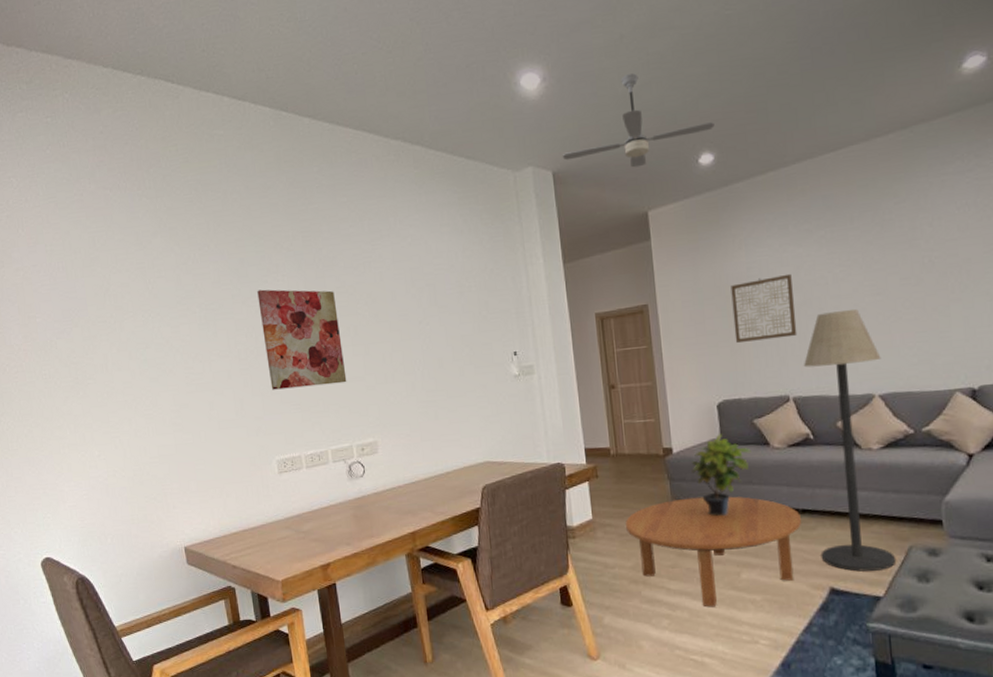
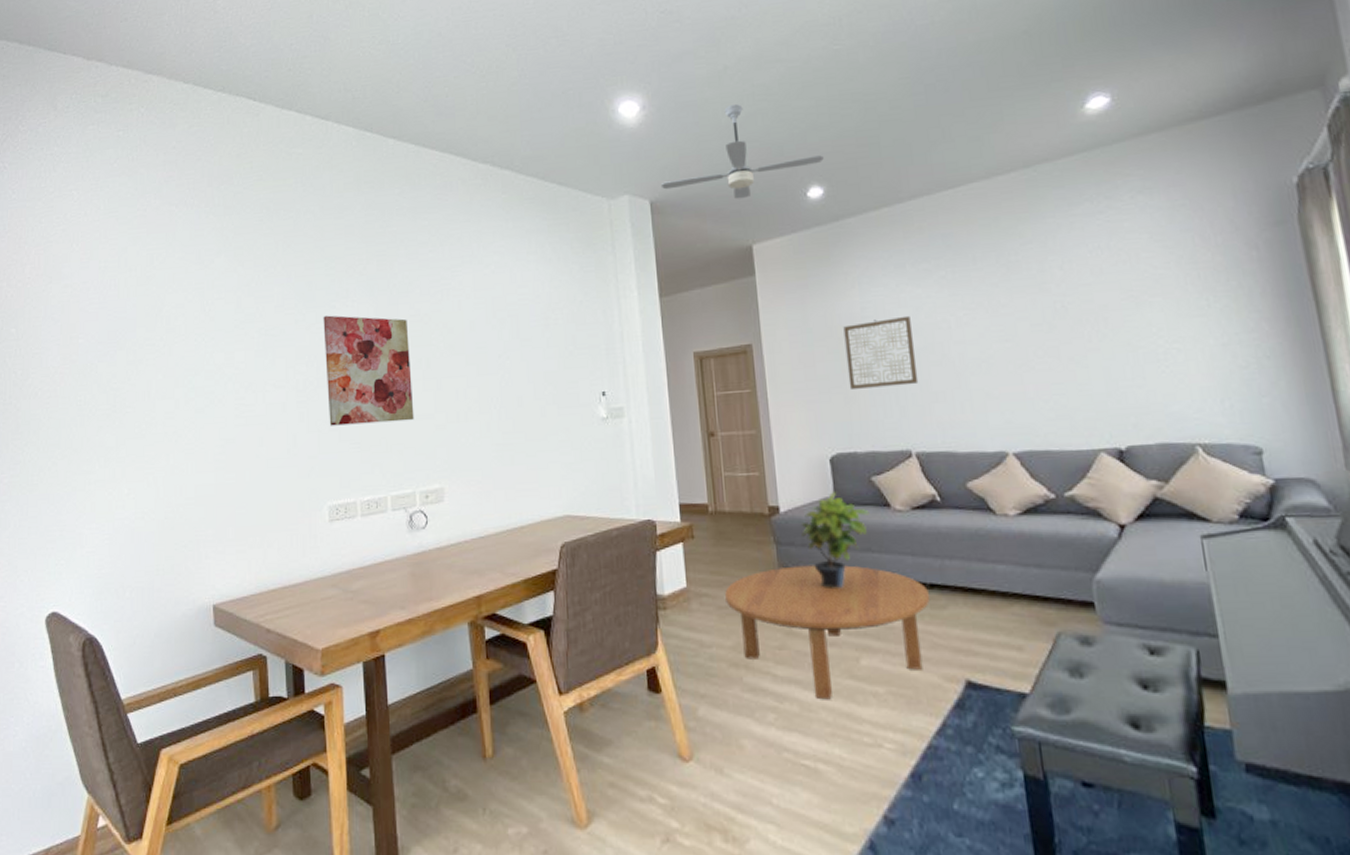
floor lamp: present [803,308,896,572] -> none [926,356,1043,662]

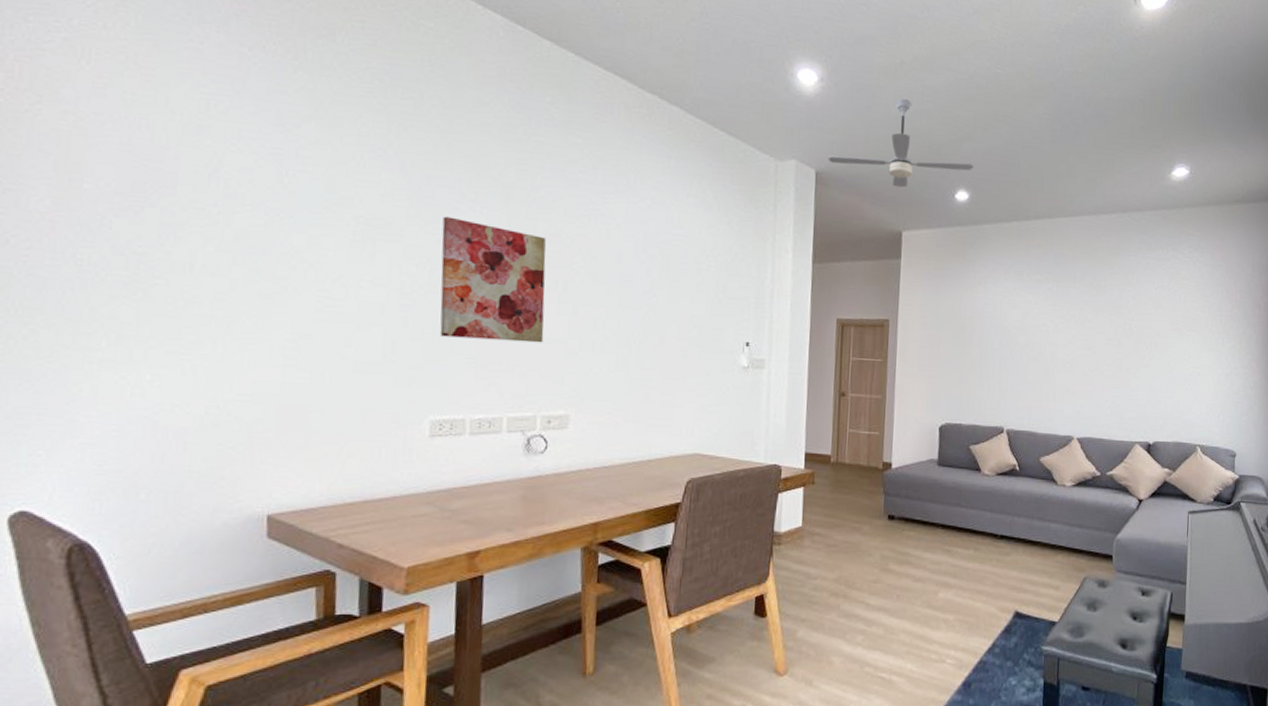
coffee table: present [725,565,930,700] -> none [835,514,999,625]
potted plant: present [801,492,870,588] -> none [907,455,964,534]
wall art: present [843,315,919,389] -> none [964,315,1020,374]

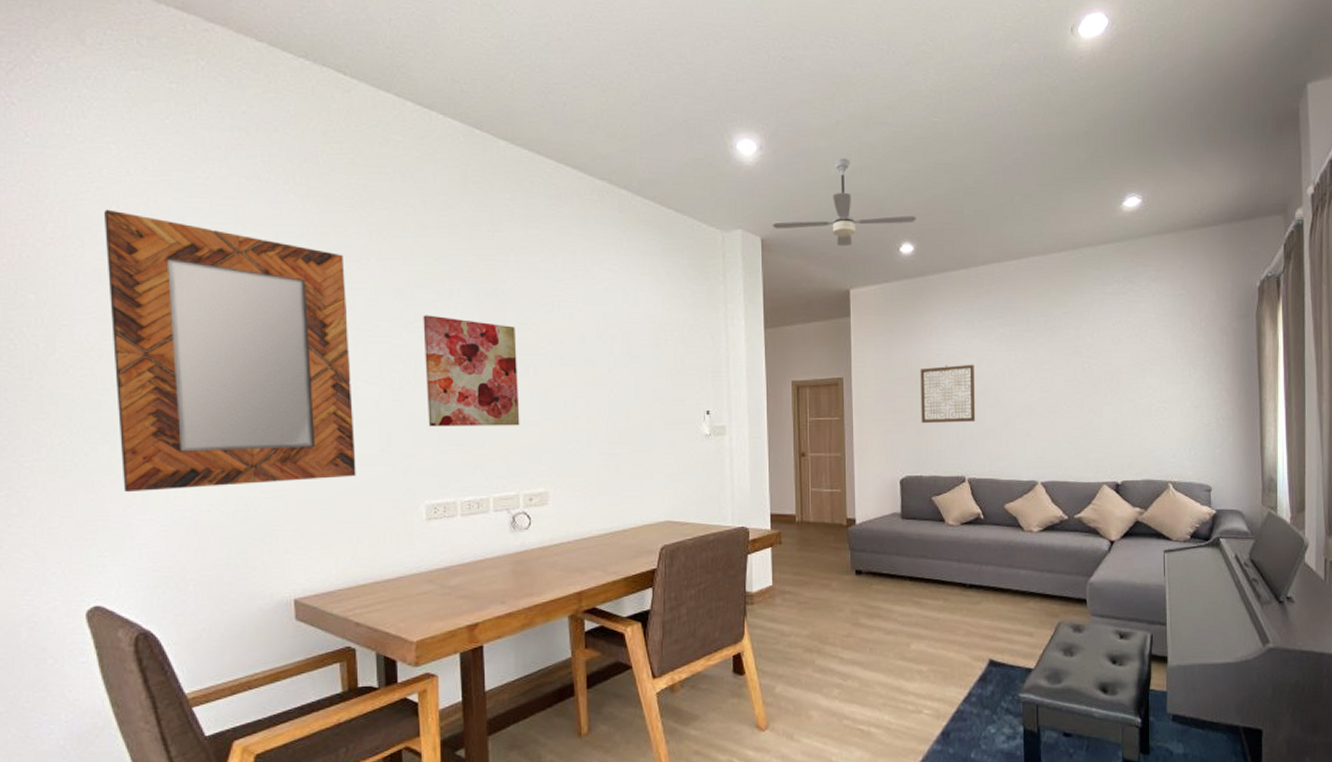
home mirror: none [67,64,357,385] -> present [103,209,356,493]
wall art: none [964,315,1020,374] -> present [920,364,976,423]

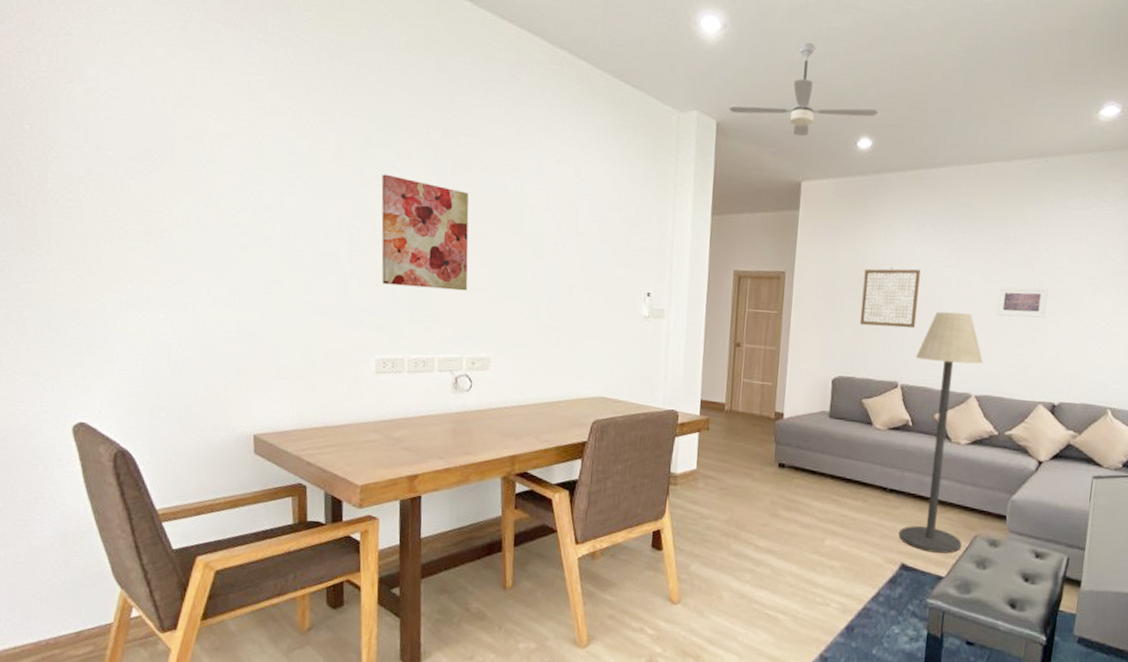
home mirror: present [103,209,356,493] -> none [91,46,314,326]
floor lamp: none [979,402,1047,645] -> present [898,311,984,554]
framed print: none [1050,372,1098,402] -> present [996,286,1048,318]

